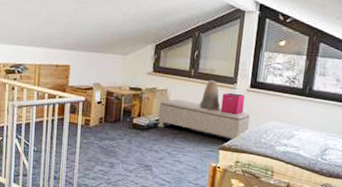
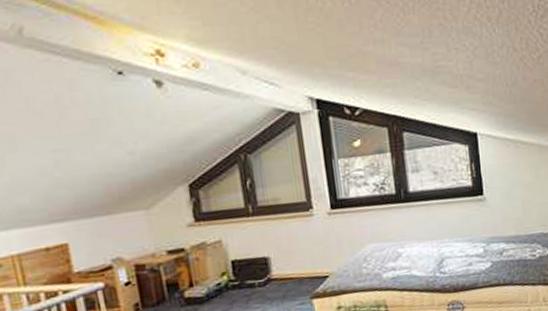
bench: present [157,99,250,140] -> none [216,242,342,294]
decorative urn: present [199,80,220,111] -> none [270,212,299,253]
storage bin: present [221,92,245,115] -> none [298,220,331,251]

